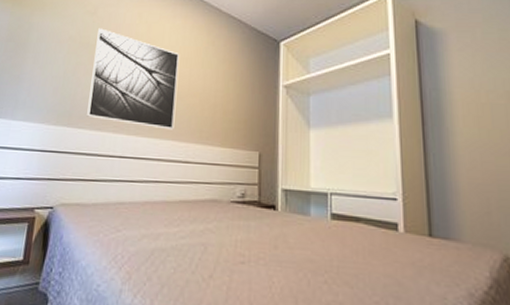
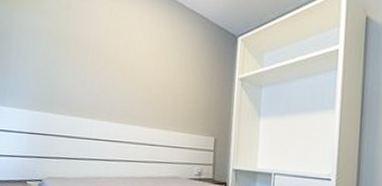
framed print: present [87,28,180,130] -> none [66,23,146,117]

